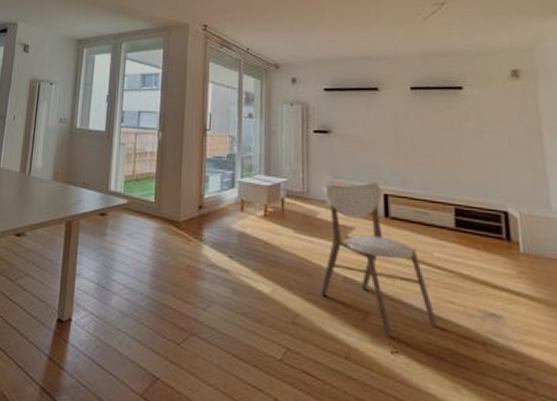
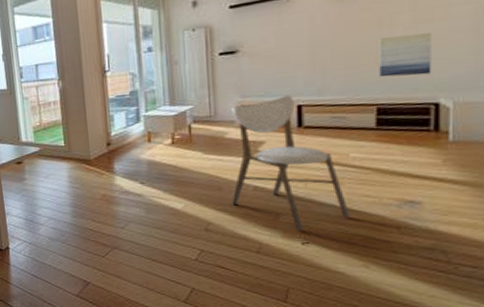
wall art: none [452,141,498,183] -> present [379,33,432,78]

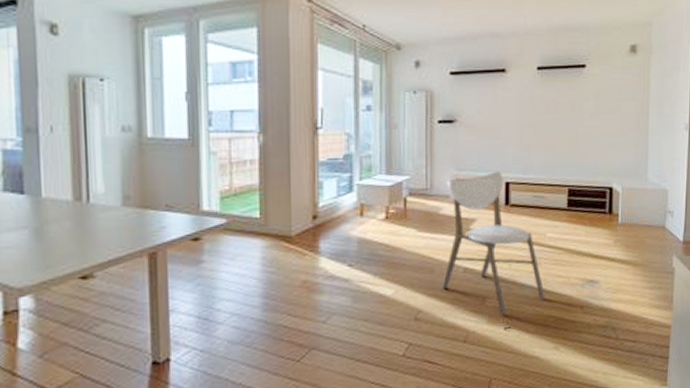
wall art: present [379,33,432,78] -> none [571,122,608,161]

